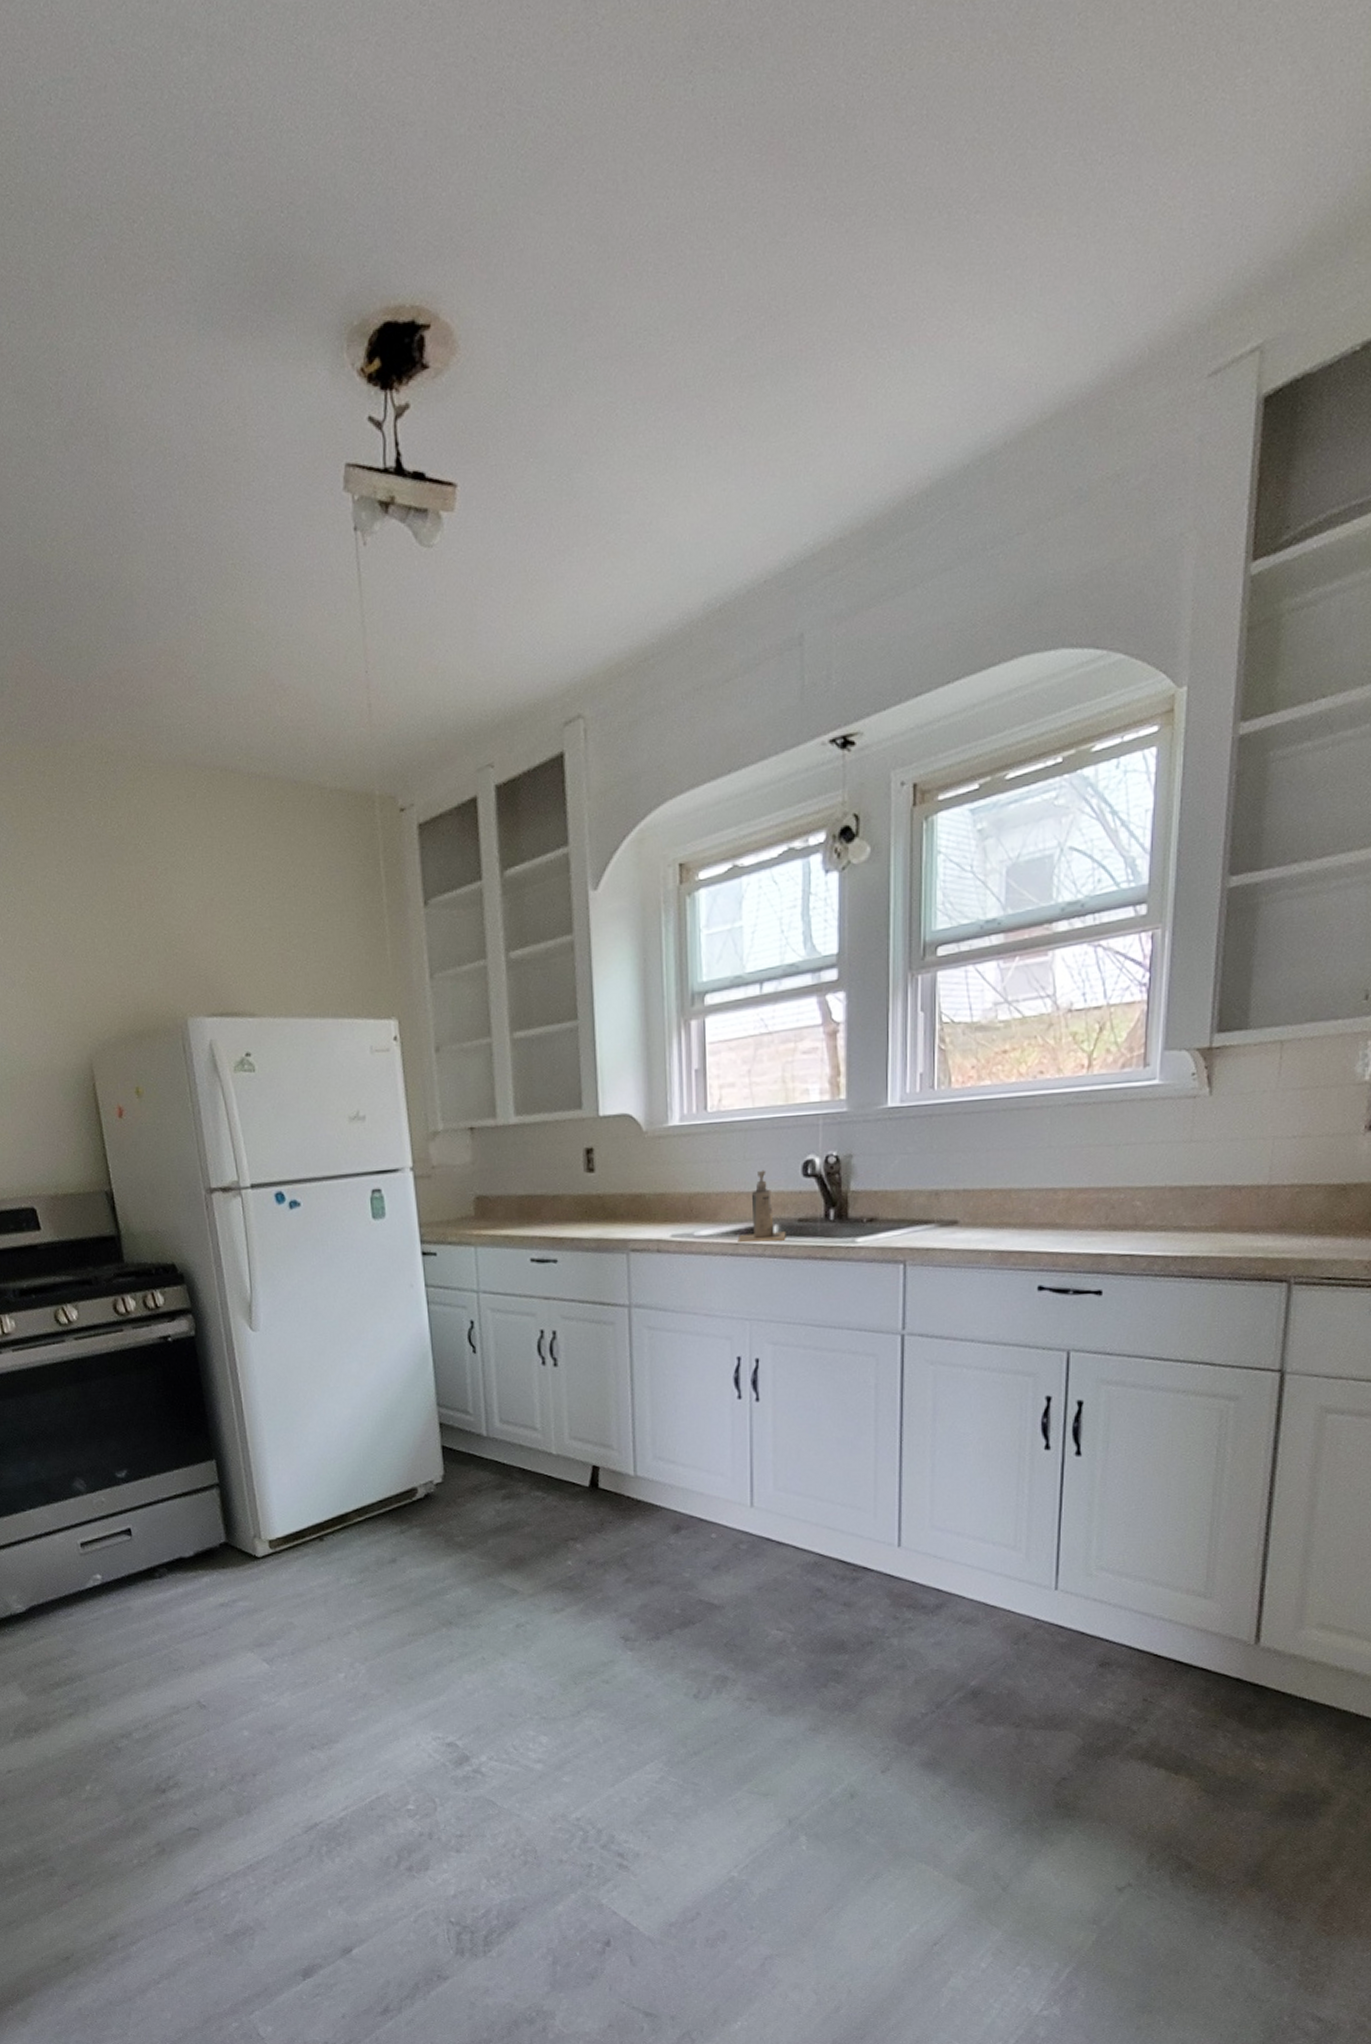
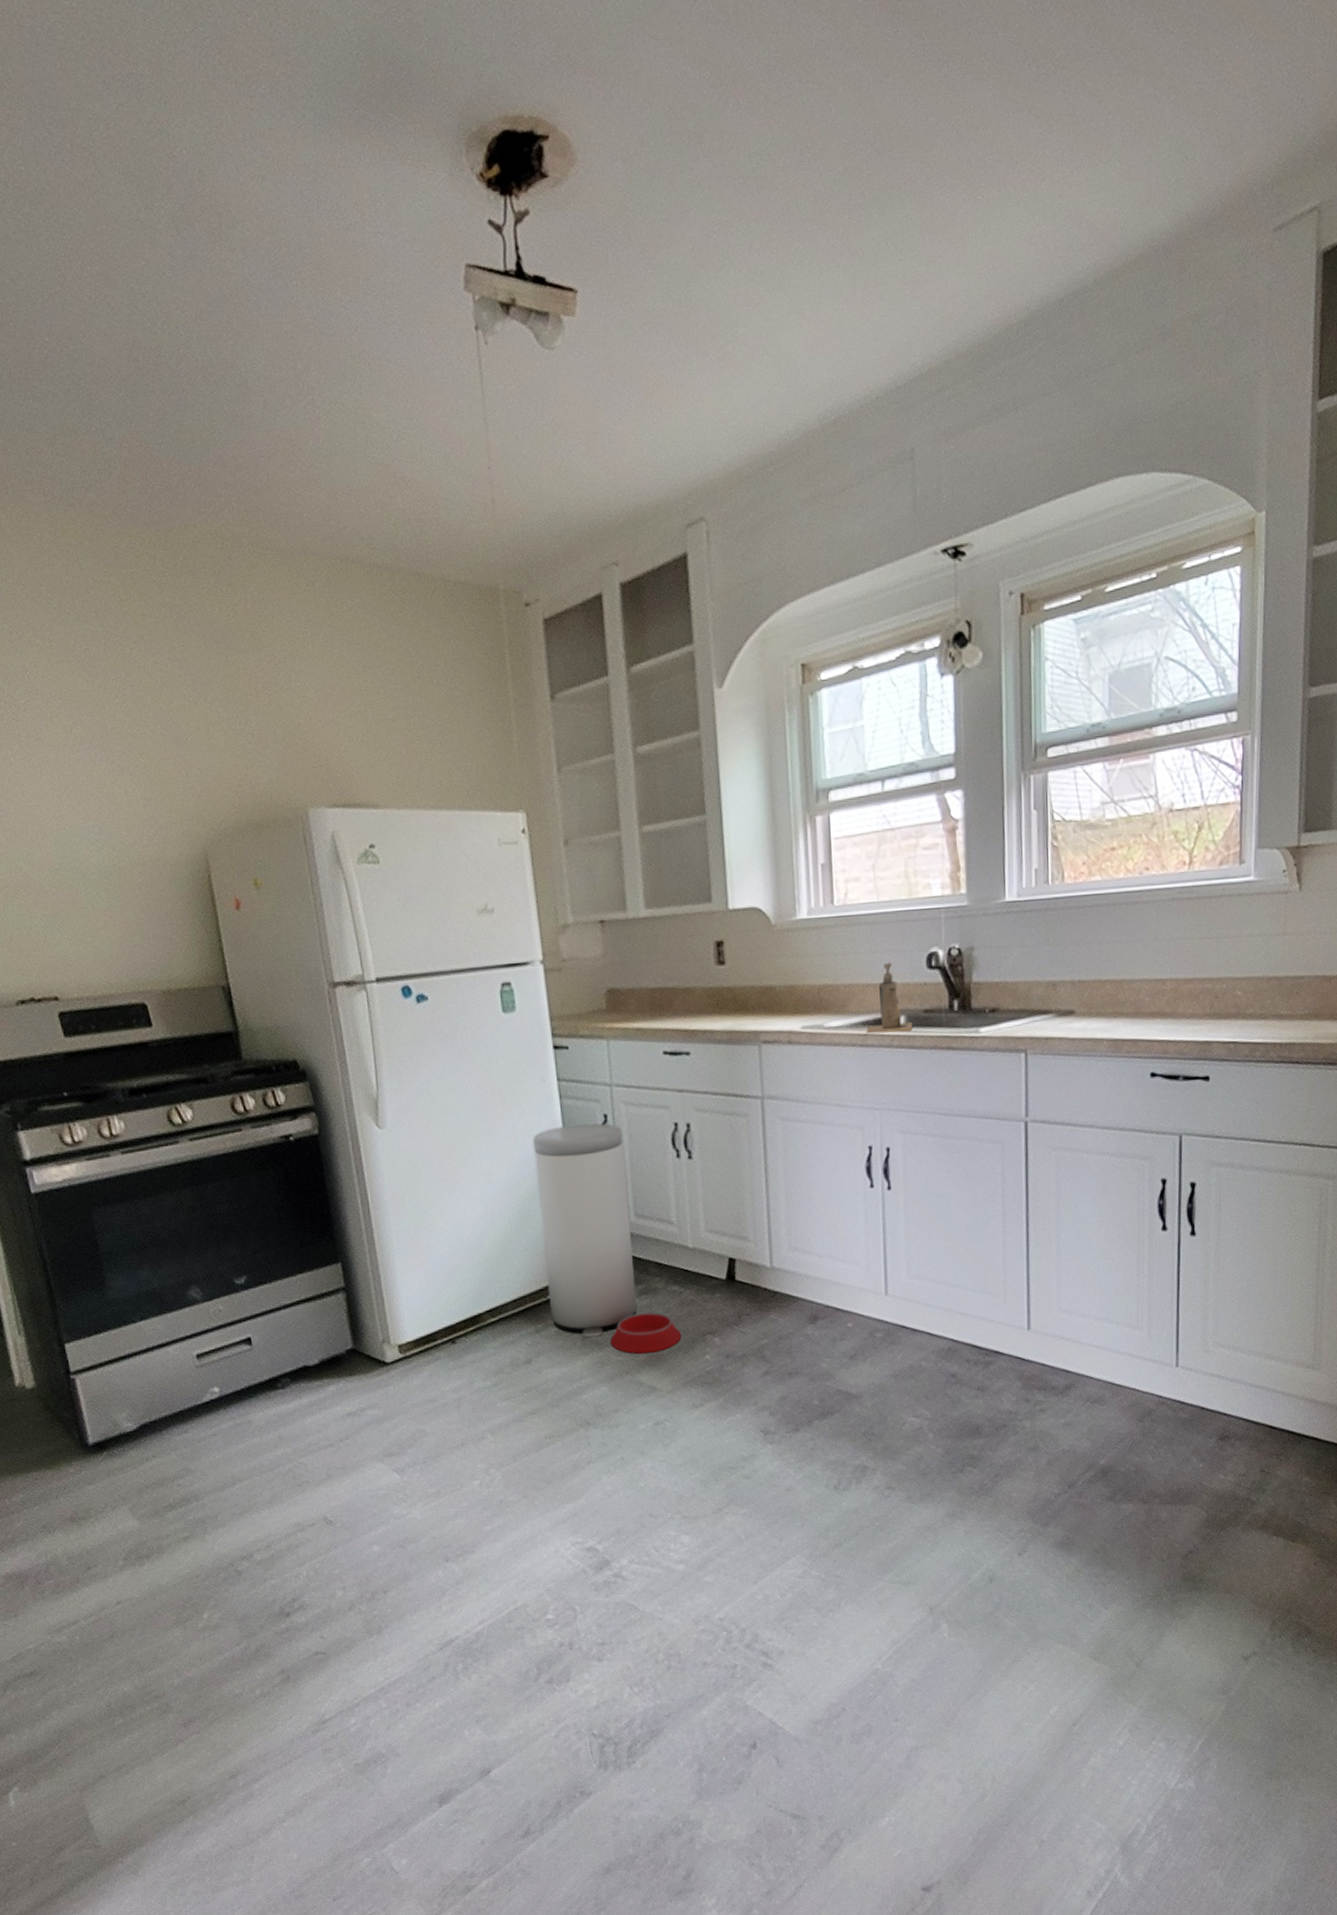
pedal bin: none [400,1329,501,1540] -> present [533,1123,638,1339]
pet bowl: none [473,1517,544,1557] -> present [610,1312,682,1354]

